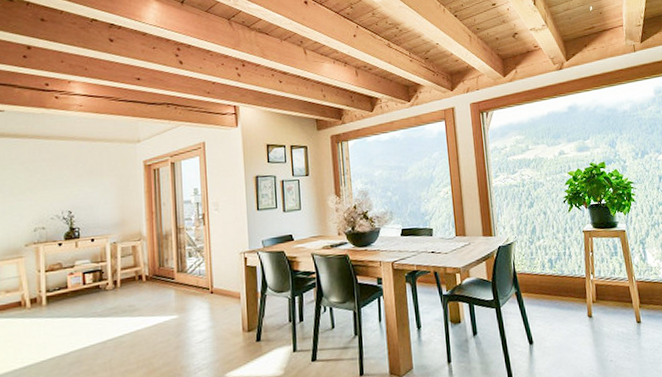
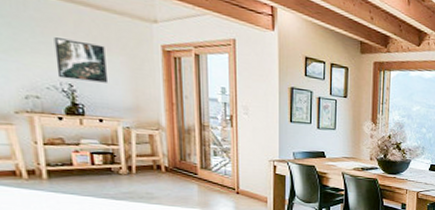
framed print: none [59,171,100,207] -> present [54,37,109,83]

